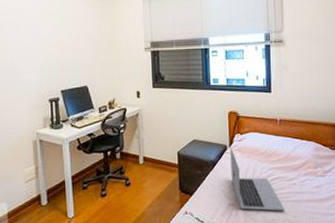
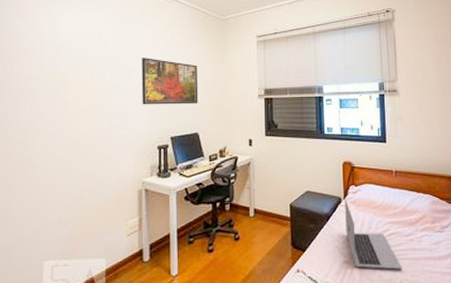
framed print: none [29,13,86,60] -> present [141,58,198,105]

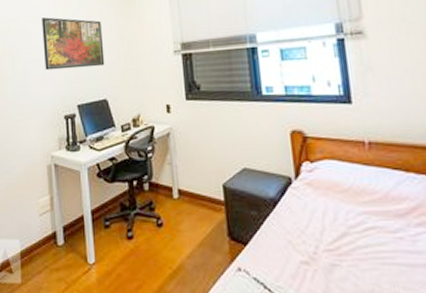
laptop: present [345,199,401,270] -> none [297,180,388,278]

